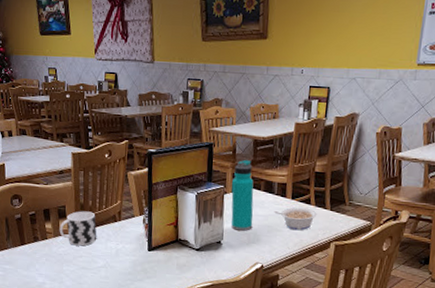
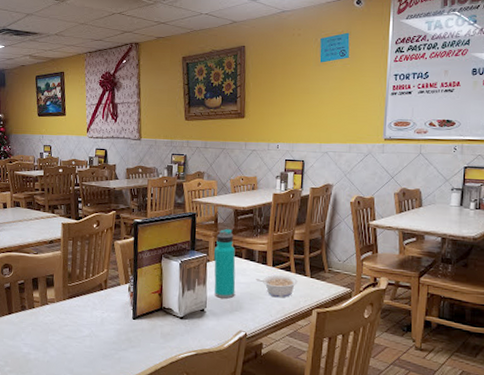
cup: present [59,211,97,246] -> none [46,279,83,315]

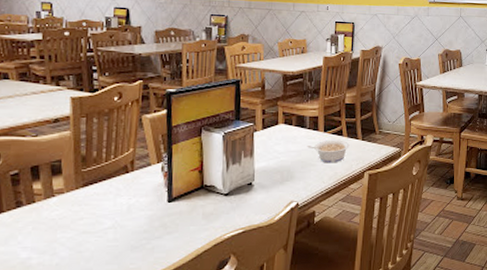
water bottle: present [214,228,236,299] -> none [262,94,286,169]

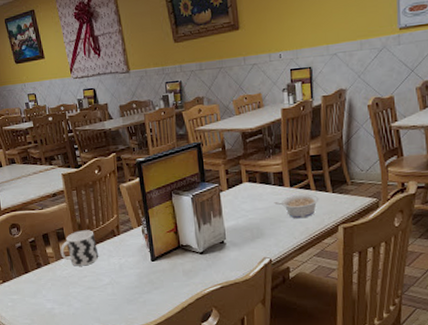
cup: none [52,164,103,206] -> present [60,230,99,266]

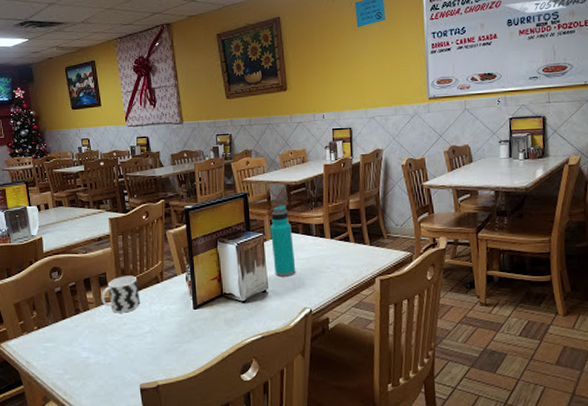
water bottle: none [226,153,254,227] -> present [270,204,296,277]
legume: present [274,193,319,219] -> none [315,246,358,270]

